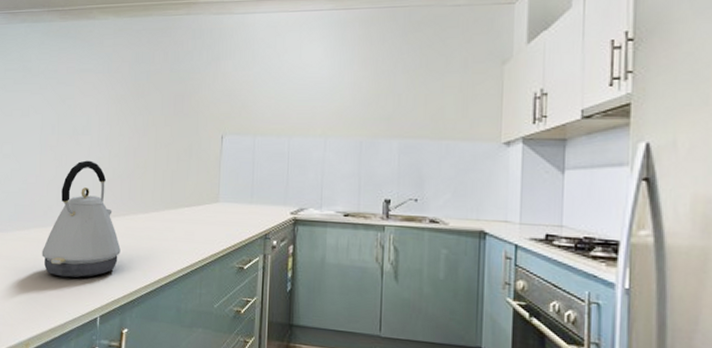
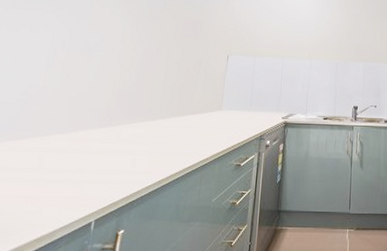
kettle: present [41,160,121,278] -> none [35,74,124,185]

